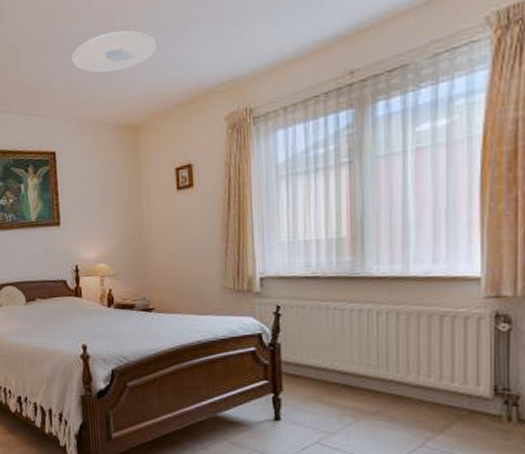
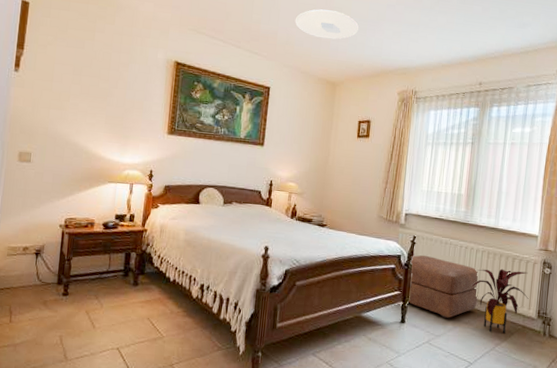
ottoman: none [276,328,388,409] -> present [406,255,479,318]
house plant: none [374,332,475,423] -> present [470,268,529,334]

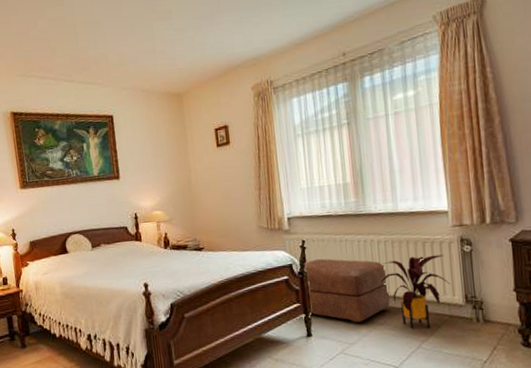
ceiling light: present [295,9,359,40] -> none [123,15,194,50]

